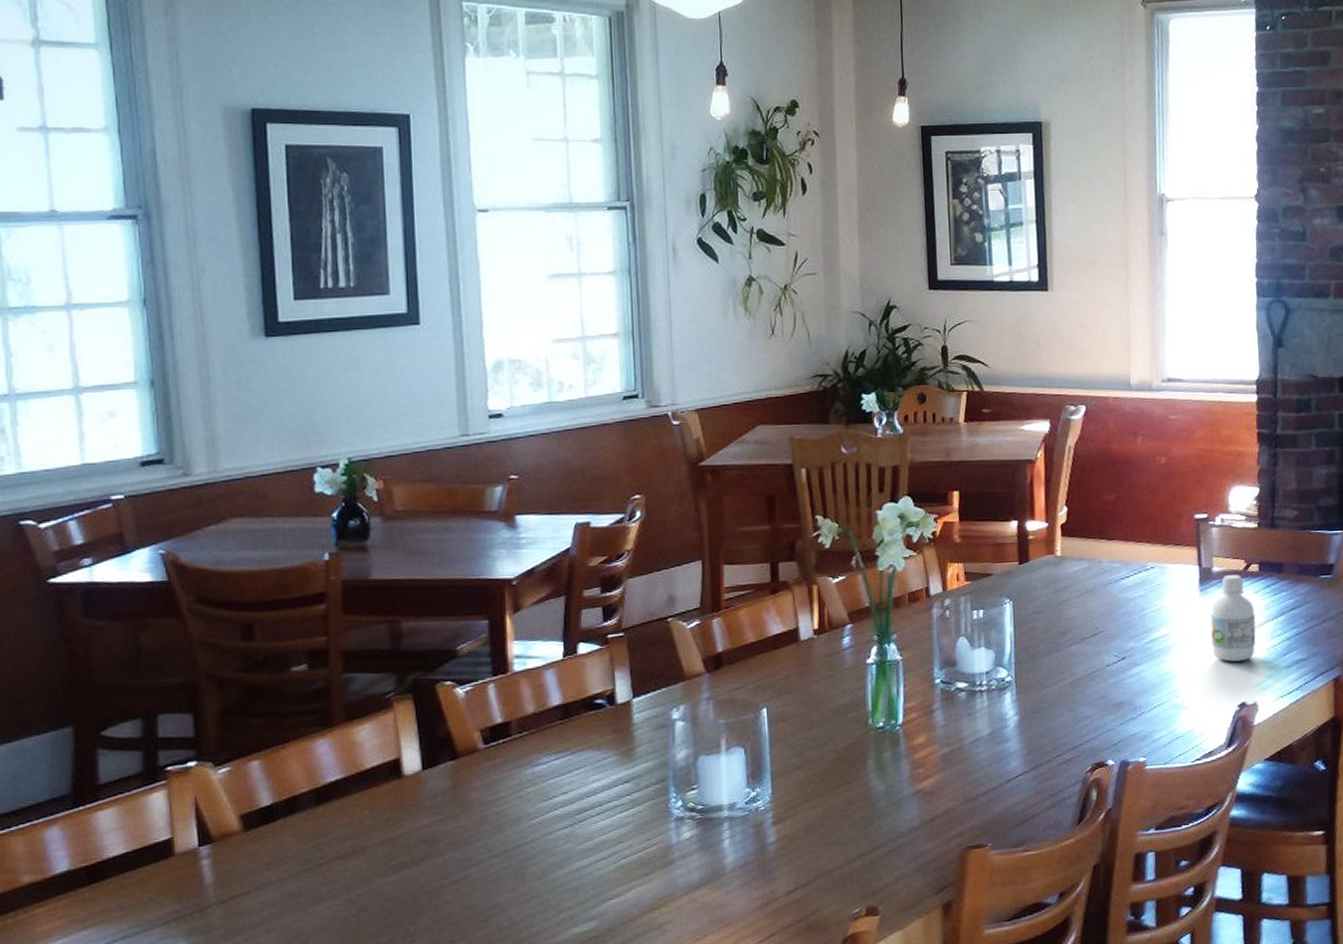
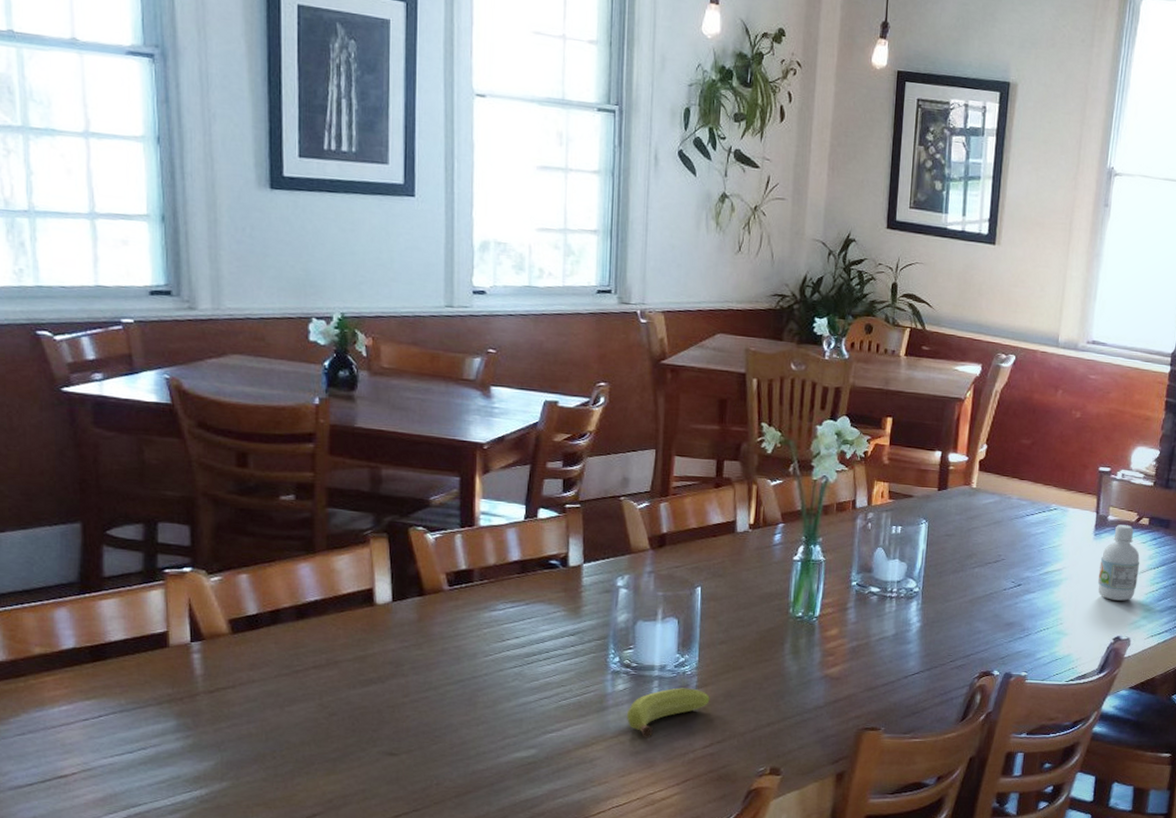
fruit: none [695,825,789,892] -> present [626,687,710,738]

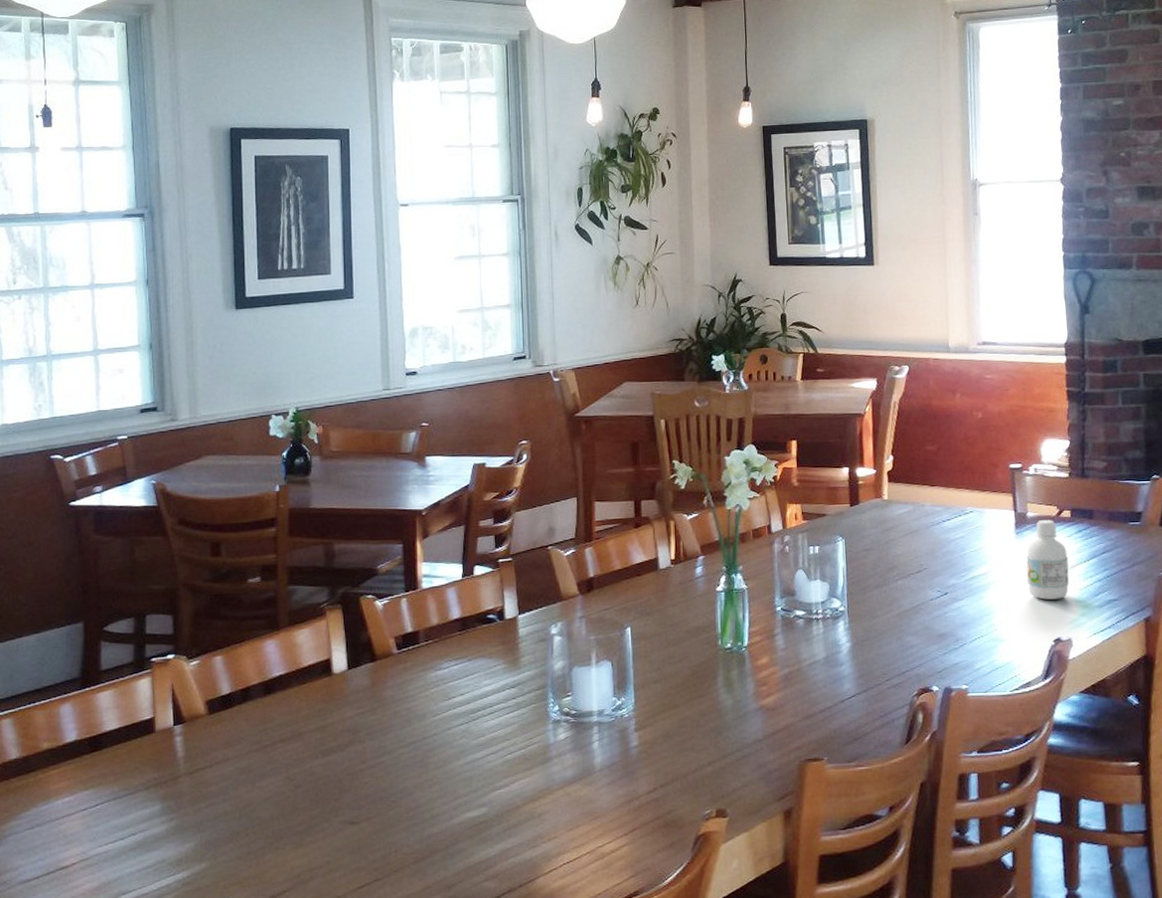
fruit: present [626,687,710,738] -> none [569,731,649,788]

